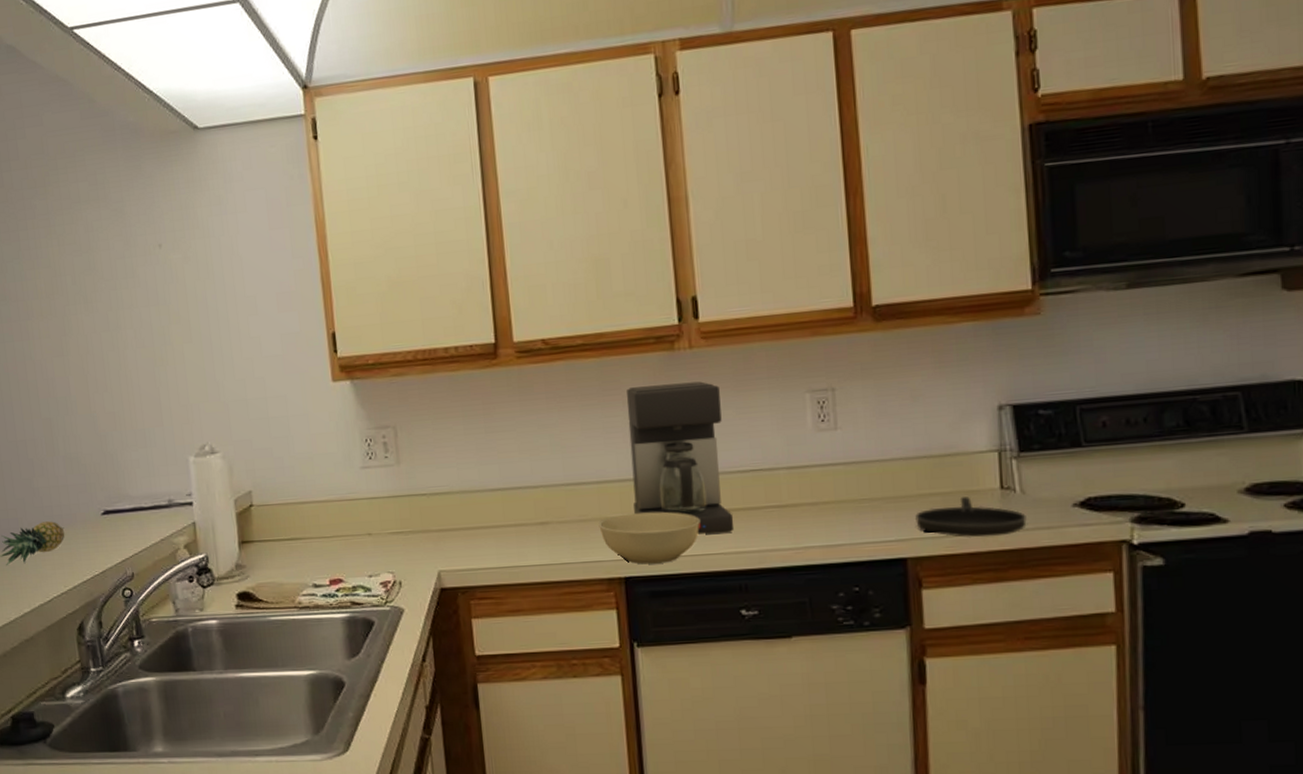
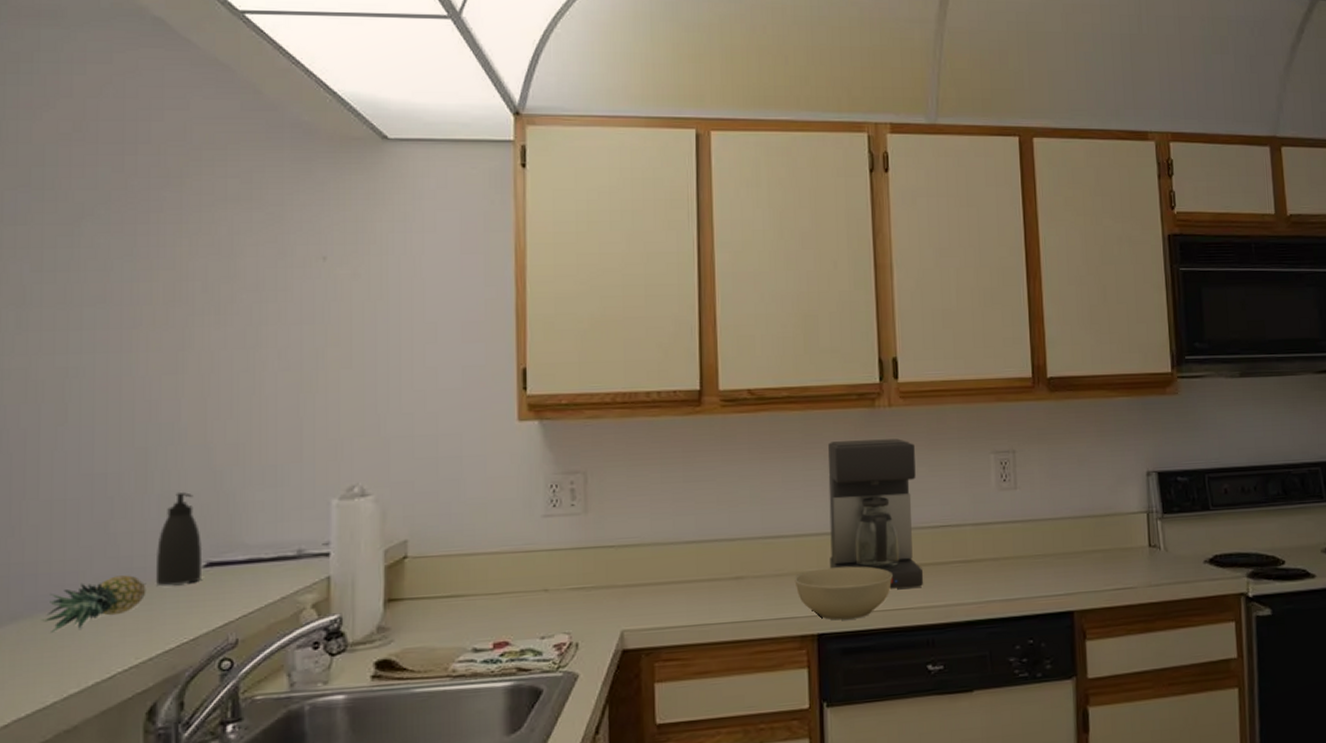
soap dispenser: none [67,454,102,530] -> present [156,492,203,586]
frying pan: present [915,497,1028,538] -> none [1081,553,1170,592]

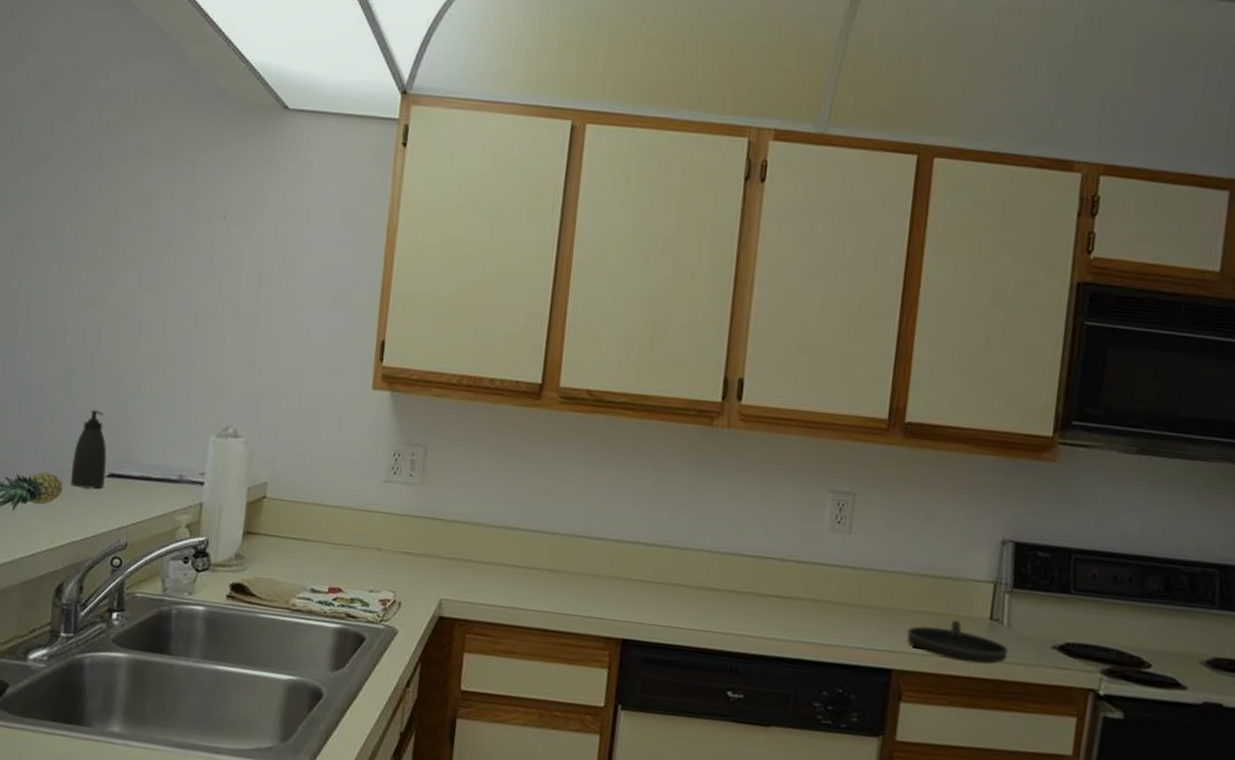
bowl: present [794,566,893,620] -> none [607,576,706,632]
coffee maker: present [827,438,923,589] -> none [644,454,748,614]
frying pan: none [1081,553,1170,592] -> present [907,620,1010,665]

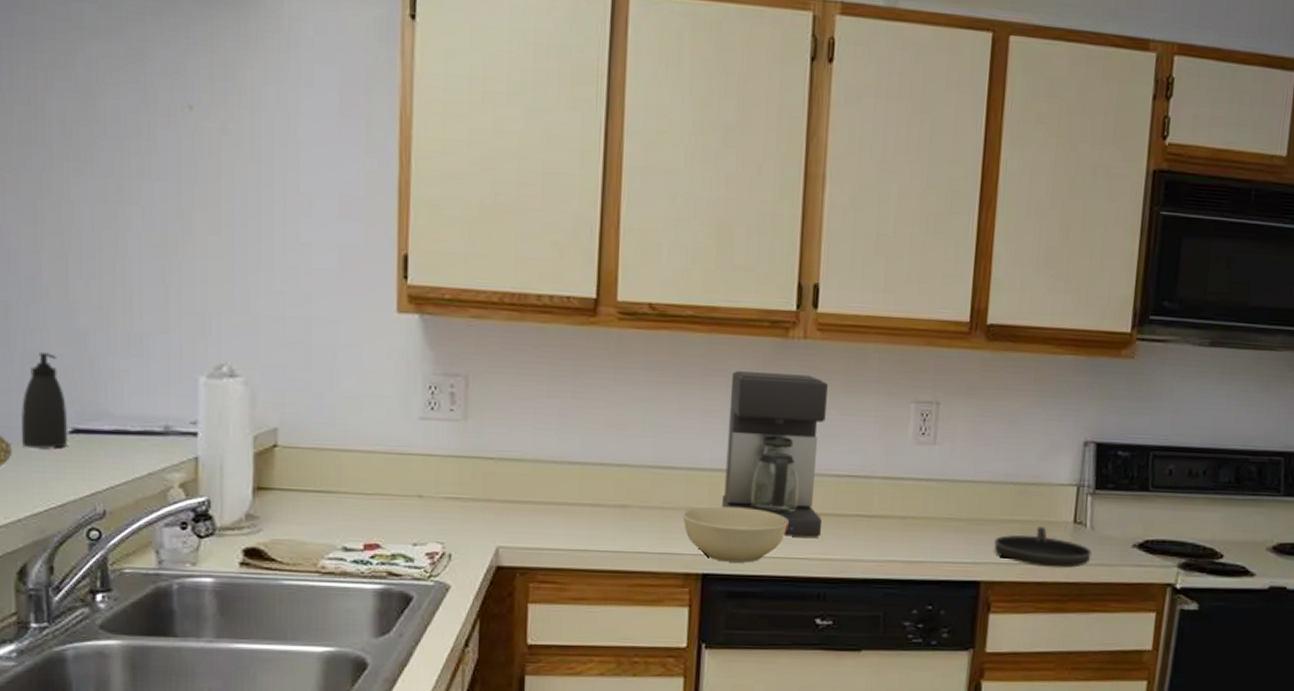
bowl: none [607,576,706,632] -> present [682,506,789,563]
coffee maker: none [644,454,748,614] -> present [722,371,828,537]

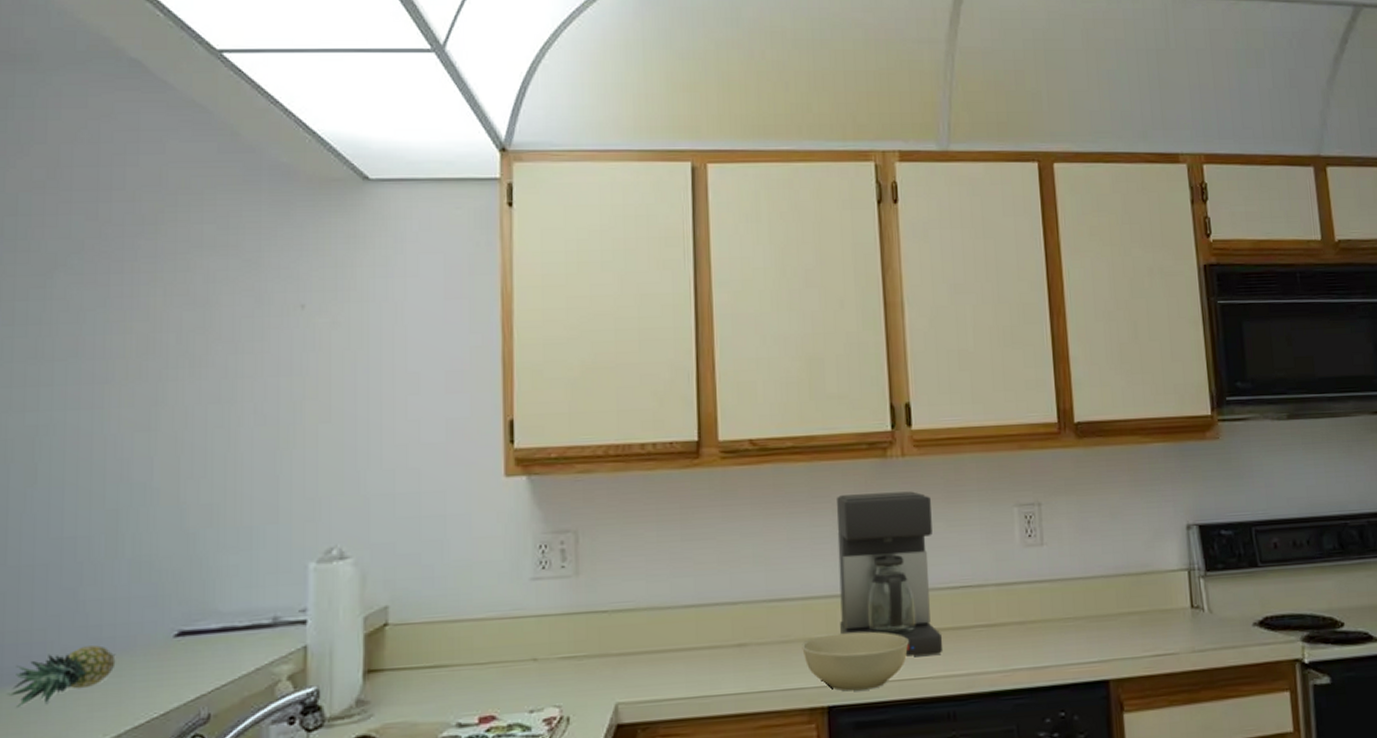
soap dispenser: present [21,352,68,449] -> none [126,556,175,657]
frying pan: present [994,527,1093,569] -> none [1116,616,1216,659]

